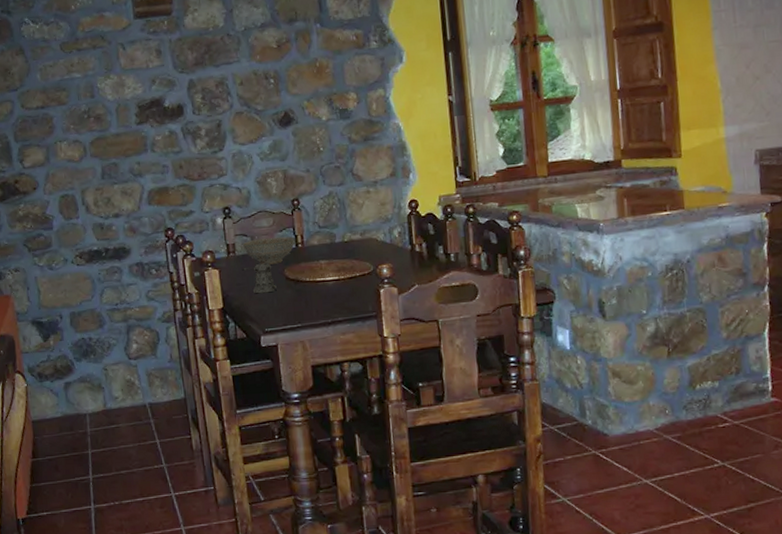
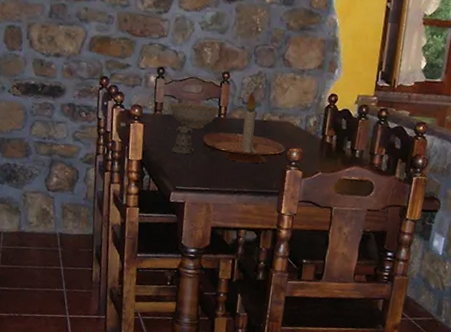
candle holder: none [299,215,367,291] -> present [216,92,278,164]

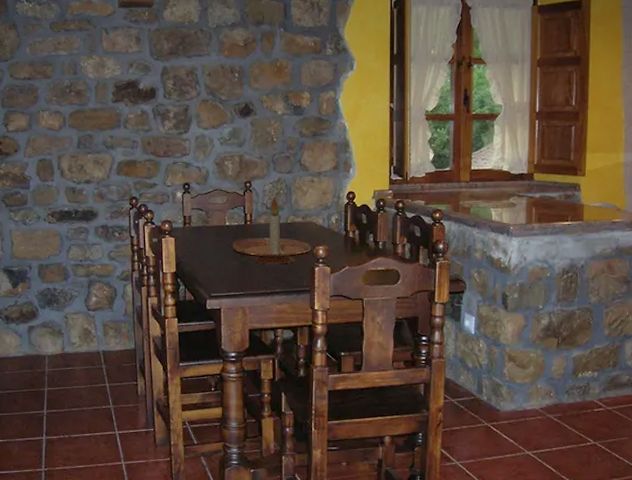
pepper shaker: present [165,125,194,155] -> none [195,235,224,262]
decorative bowl: present [170,103,218,130] -> none [198,213,244,237]

